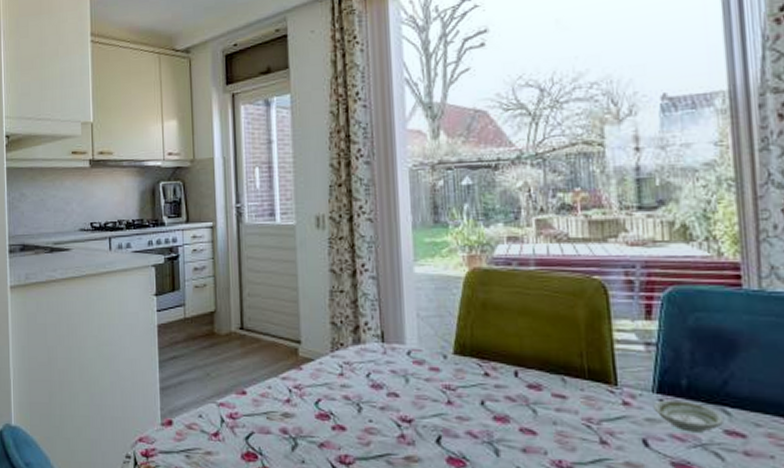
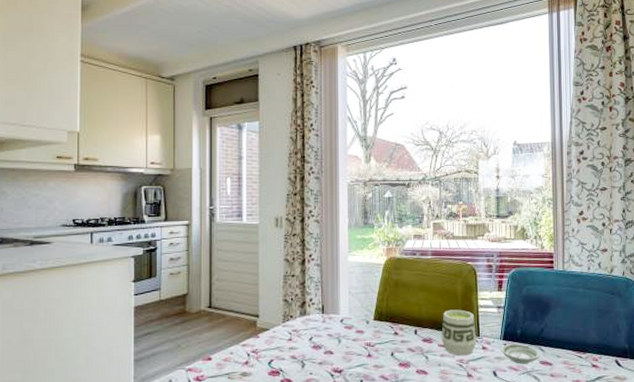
cup: none [555,344,613,413] -> present [441,309,477,356]

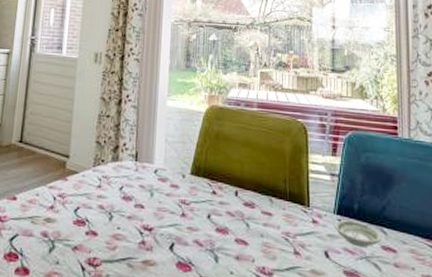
cup: present [441,309,477,356] -> none [265,171,306,229]

